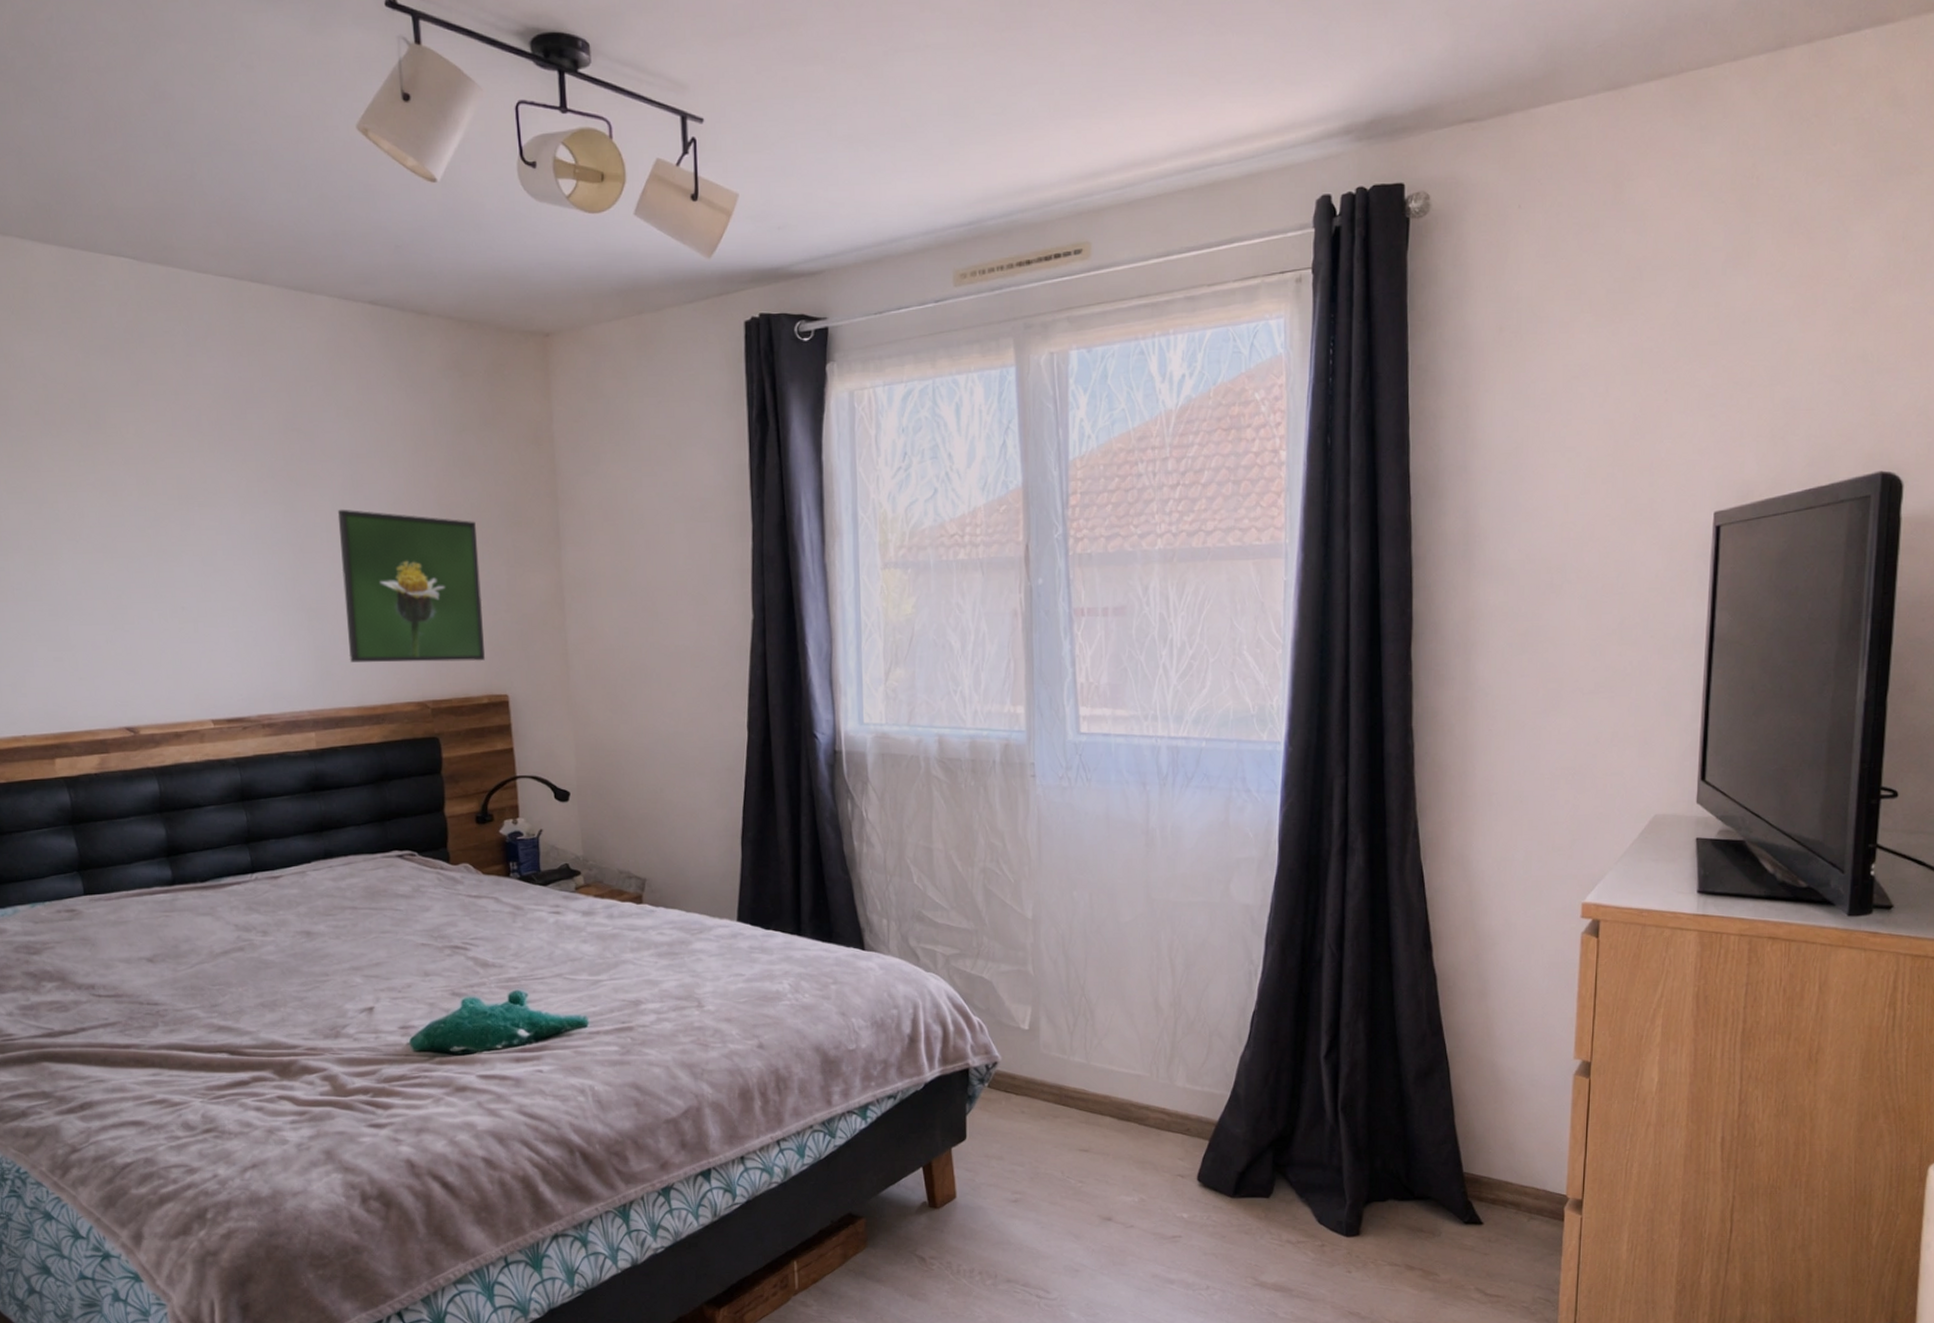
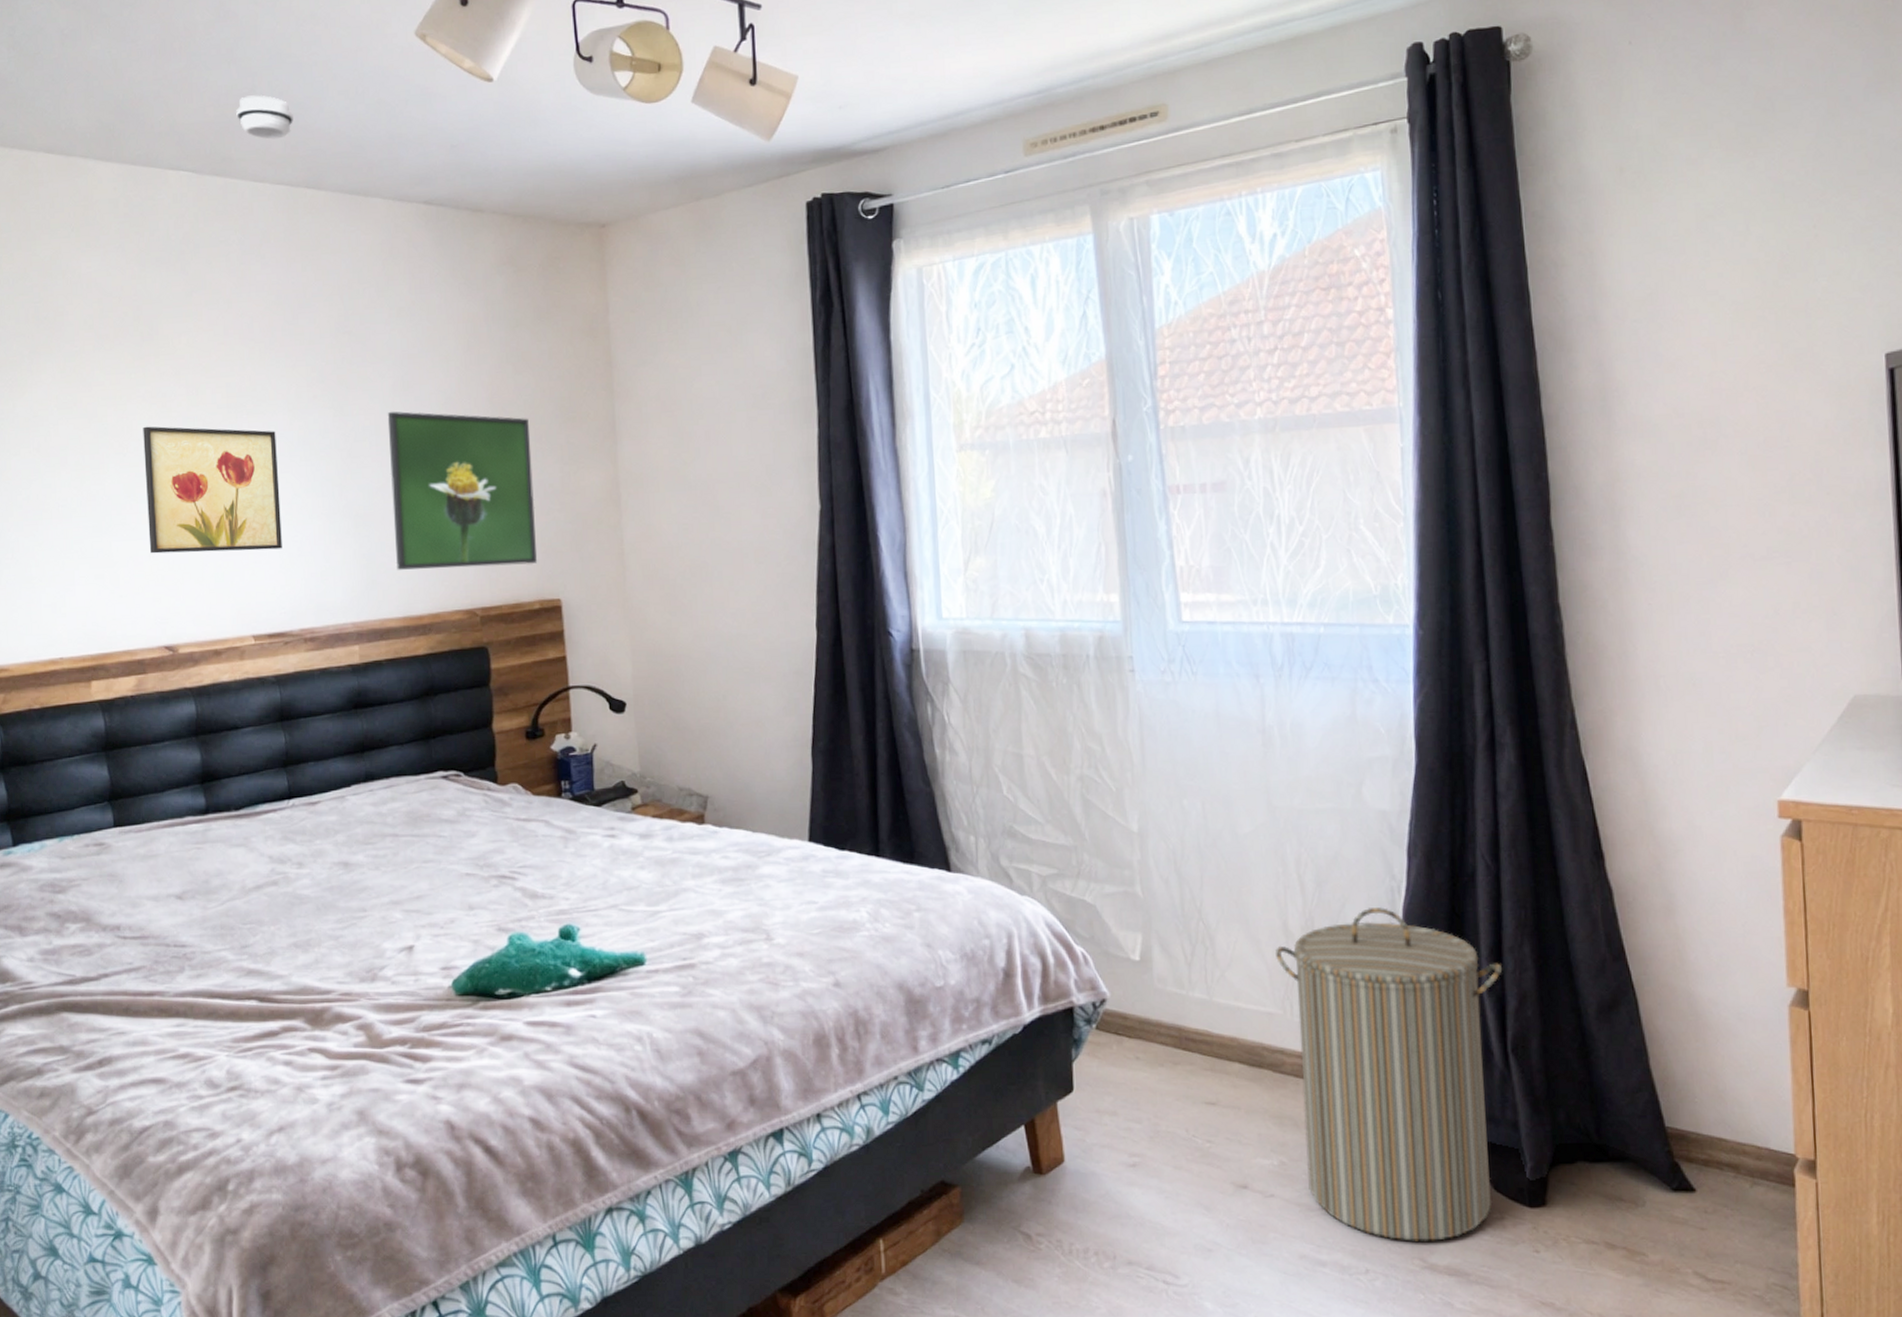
wall art: none [94,514,238,639] -> present [143,426,282,554]
smoke detector: none [176,182,235,230] -> present [236,95,293,140]
laundry hamper: none [1147,986,1339,1264] -> present [1276,906,1503,1241]

